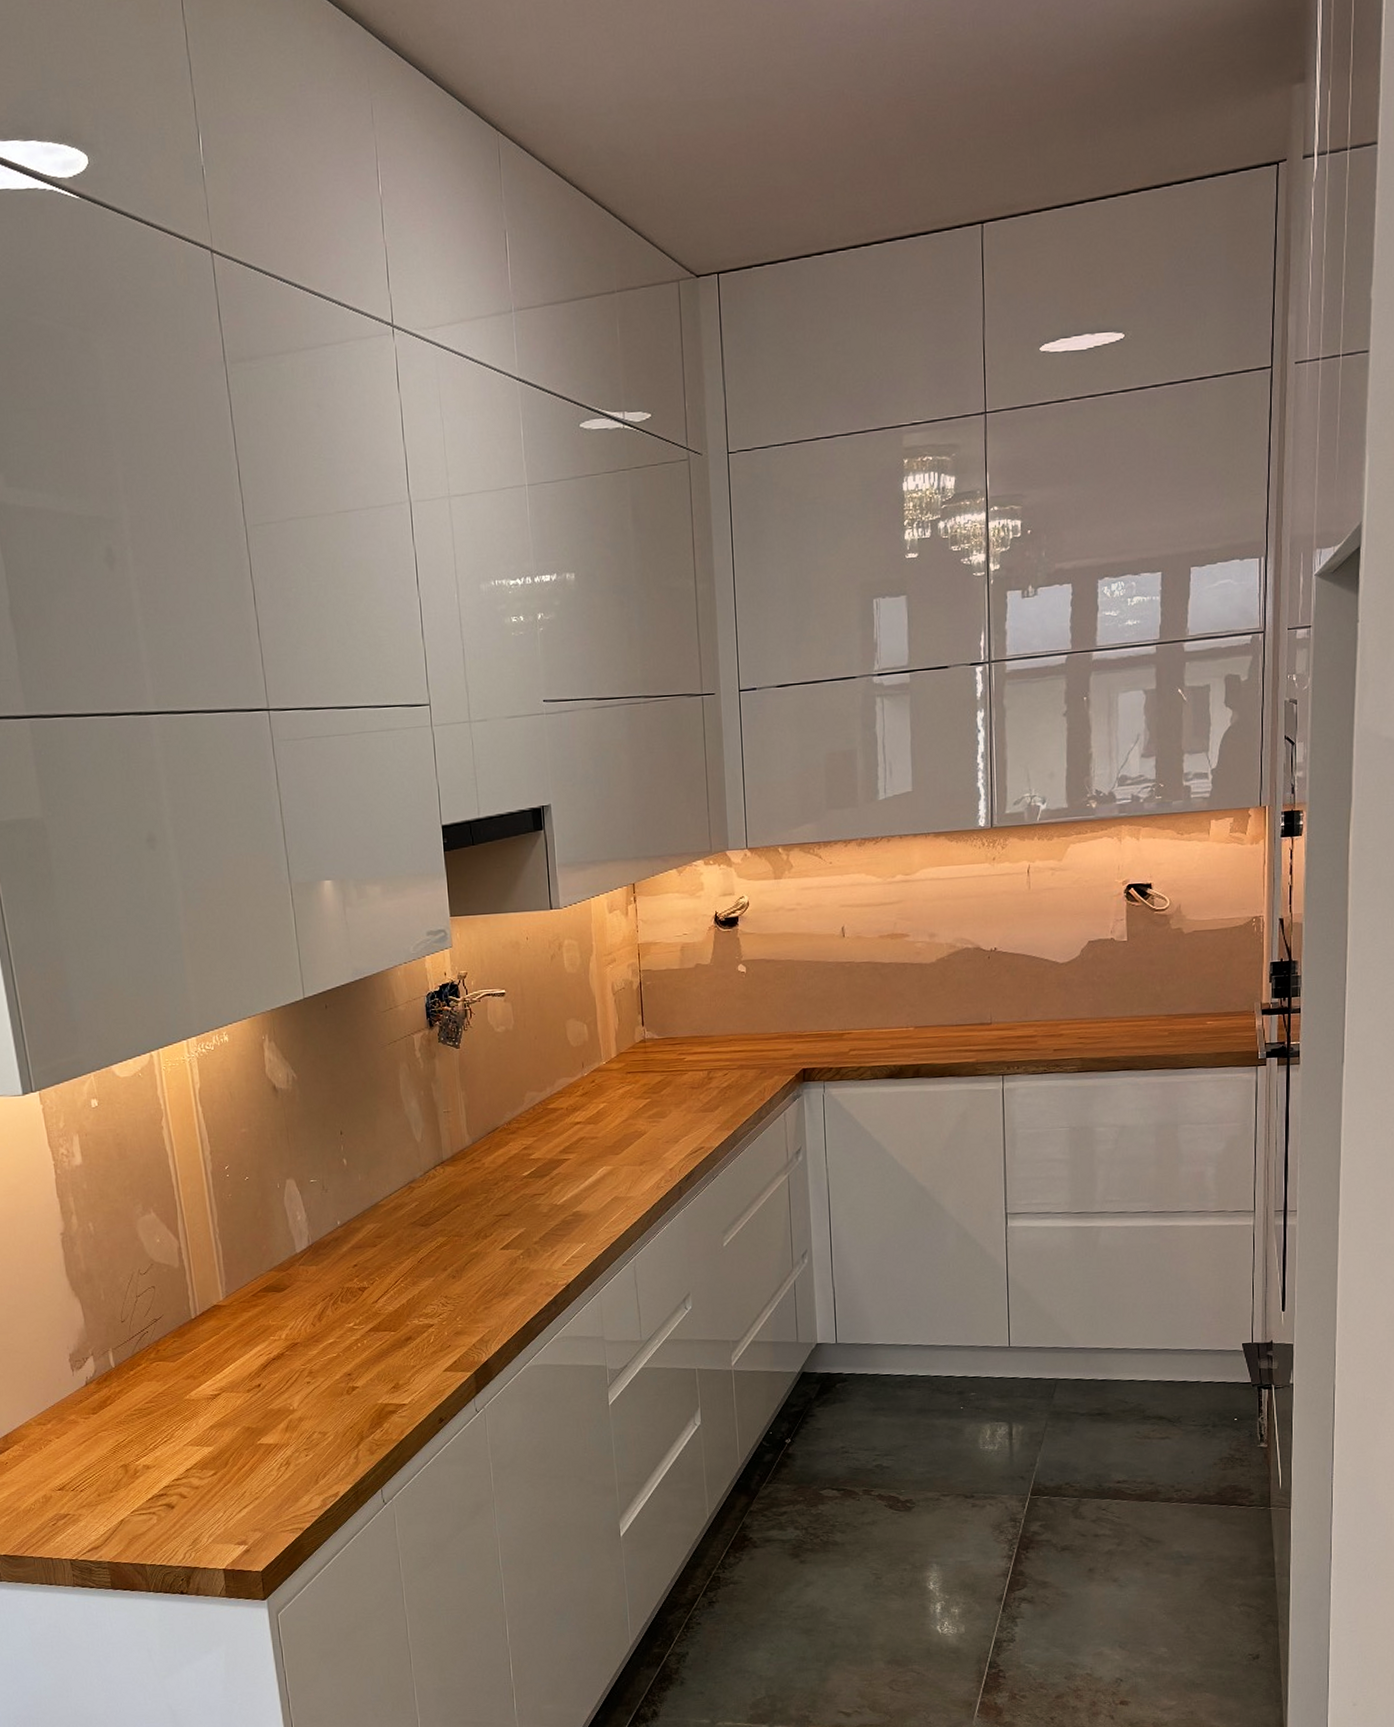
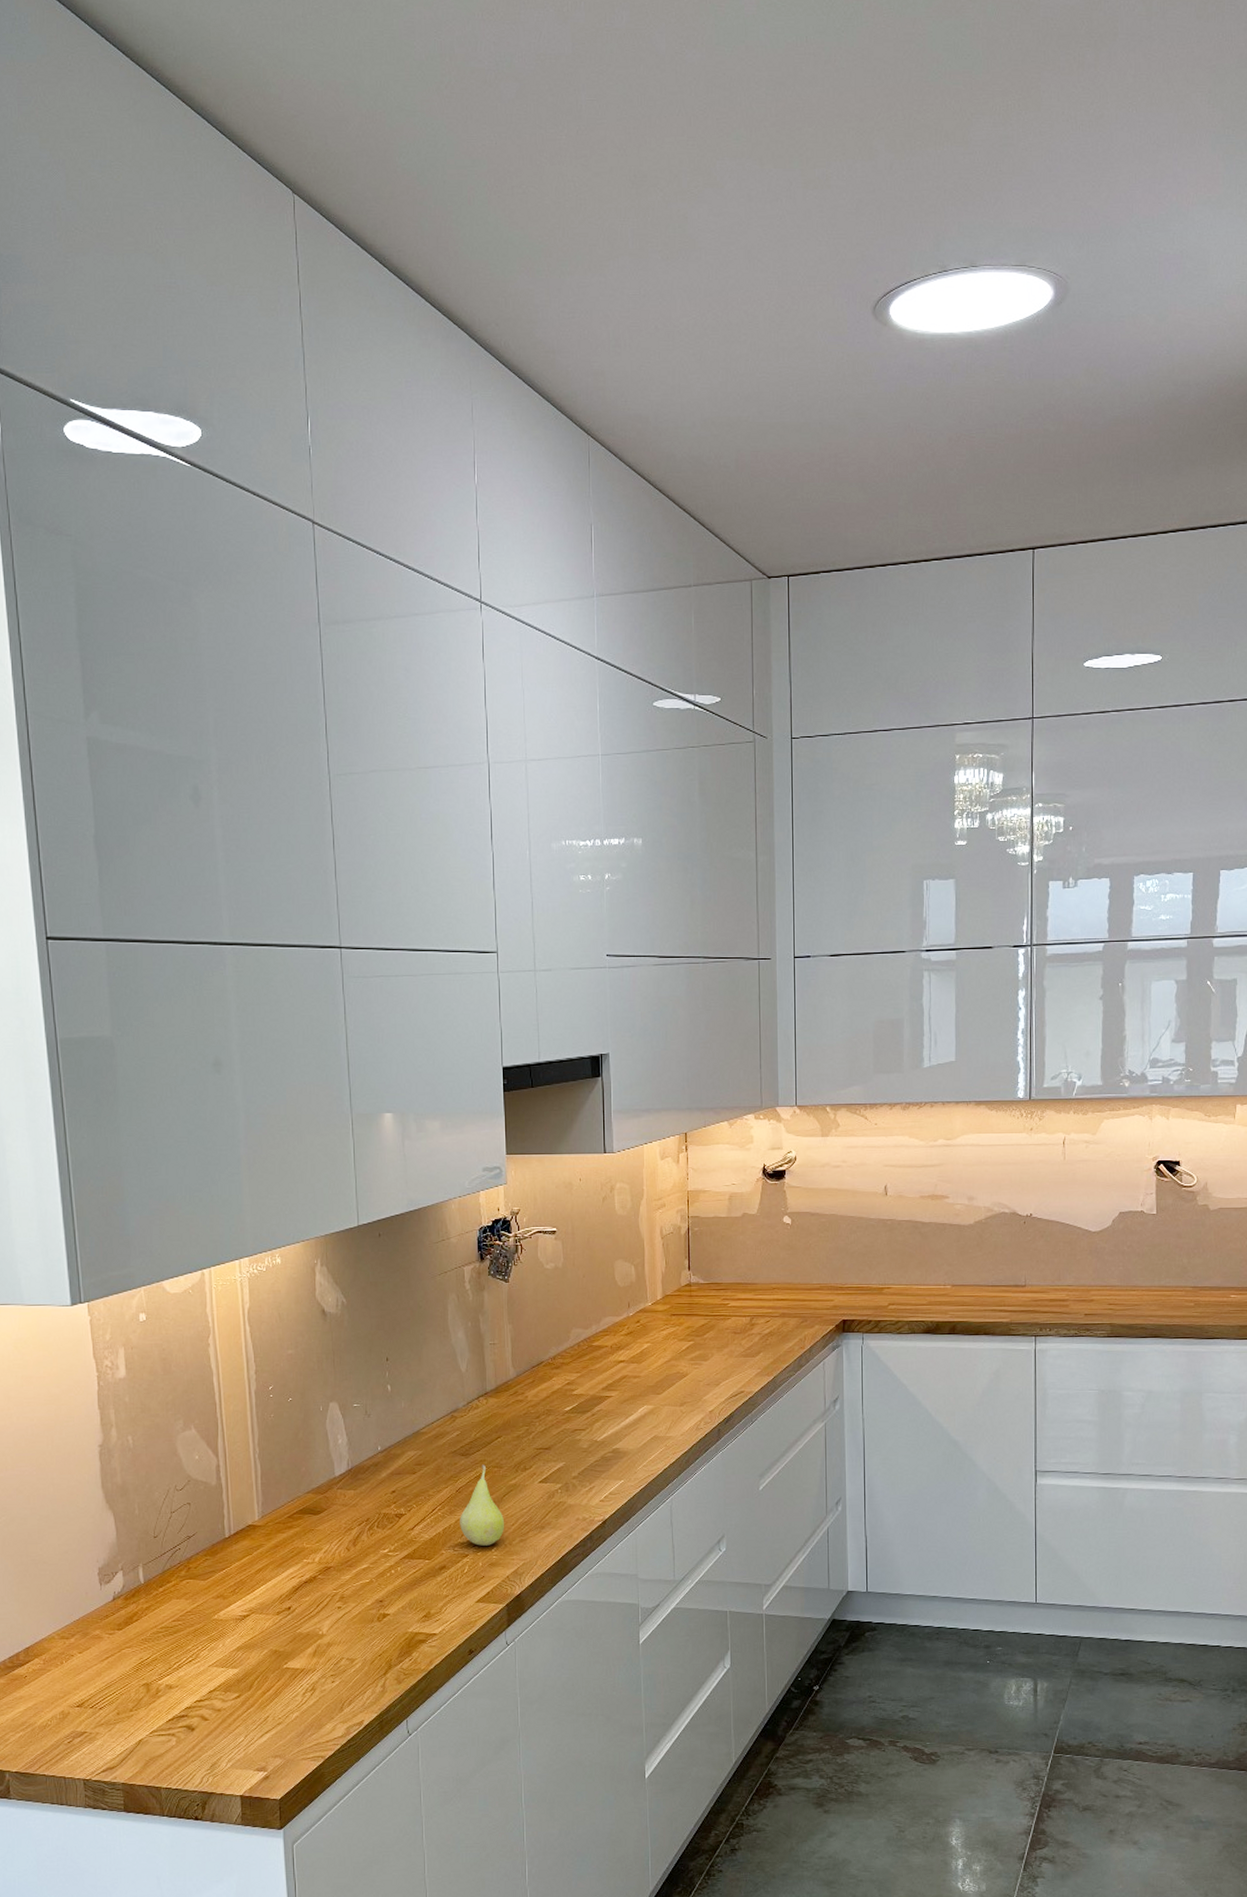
fruit: none [423,1234,469,1315] -> present [460,1464,505,1546]

